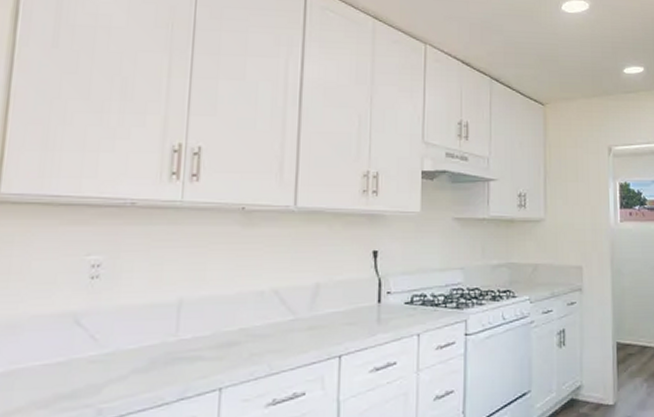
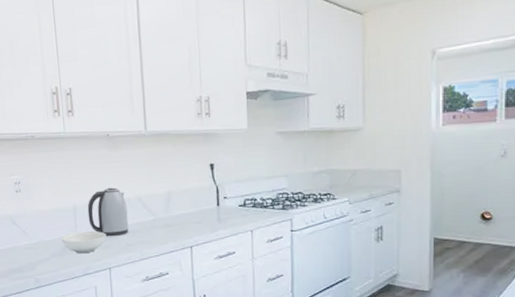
bowl: none [150,336,222,369] -> present [60,231,106,254]
kettle: none [198,276,258,344] -> present [87,187,129,237]

